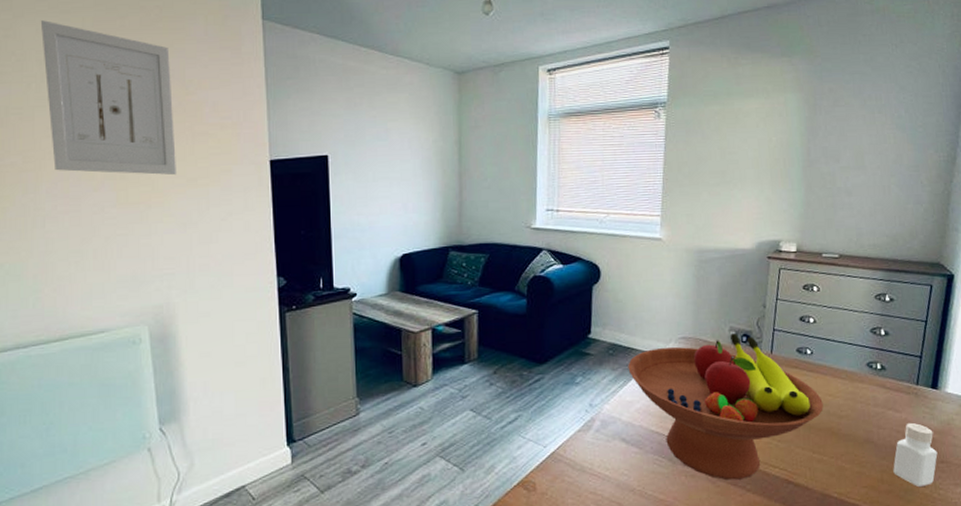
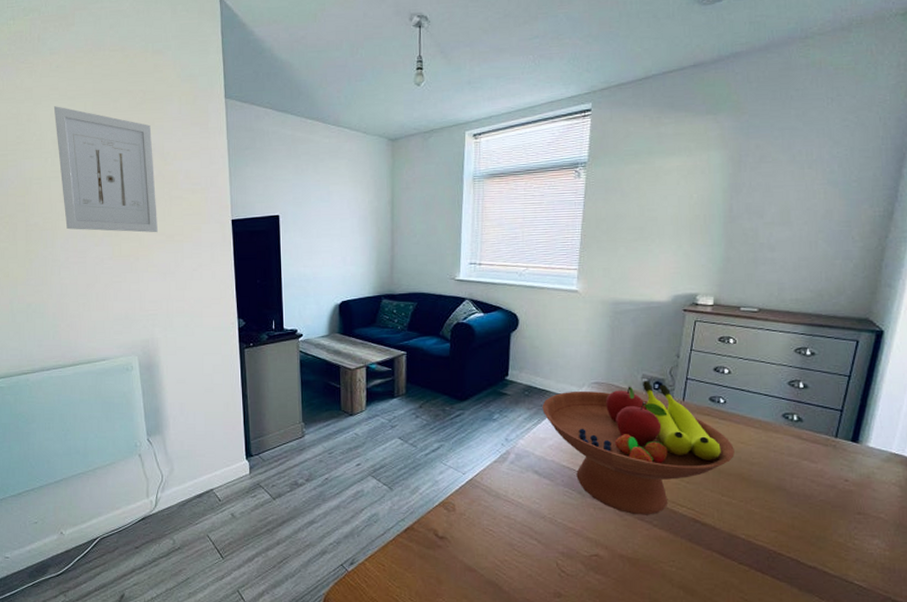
pepper shaker: present [893,422,938,487] -> none [805,473,855,535]

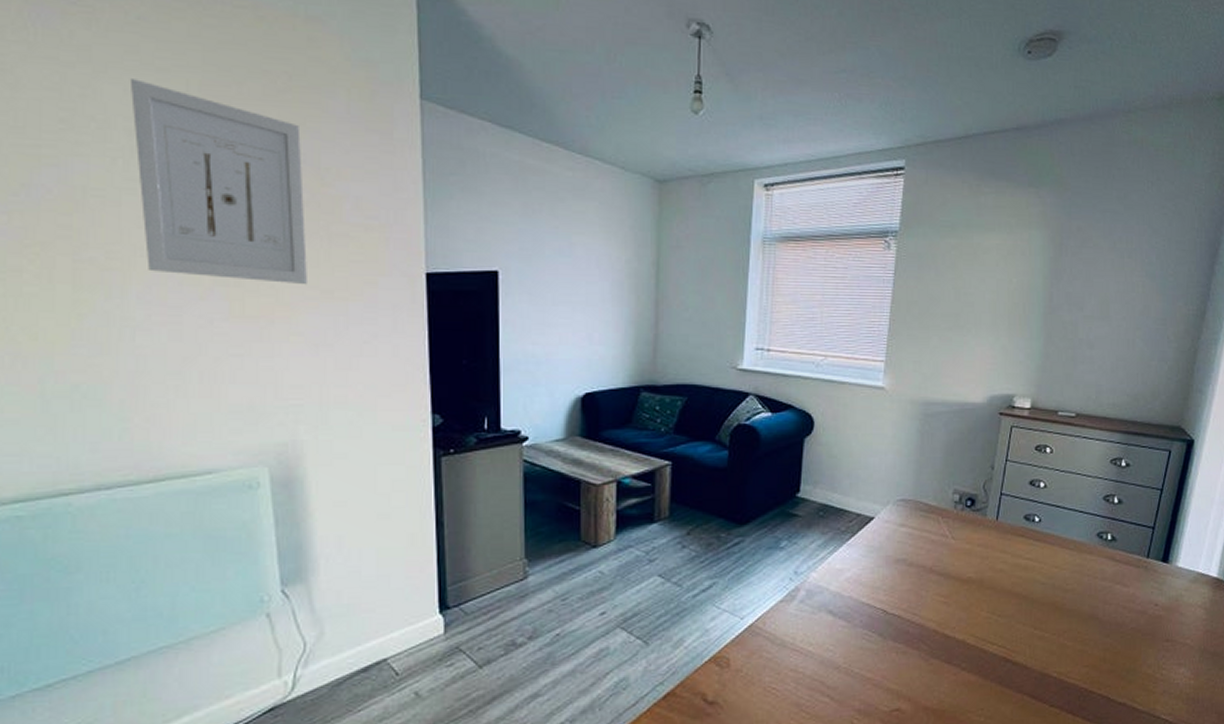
fruit bowl: present [542,381,735,515] -> none [839,497,1048,658]

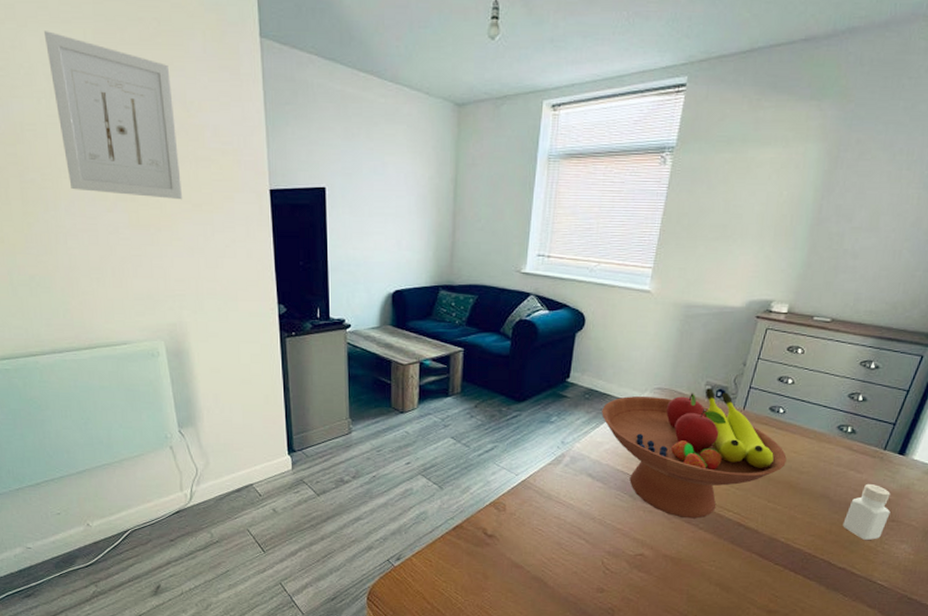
fruit bowl: none [839,497,1048,658] -> present [602,388,787,519]
pepper shaker: none [1116,598,1163,666] -> present [843,483,891,540]

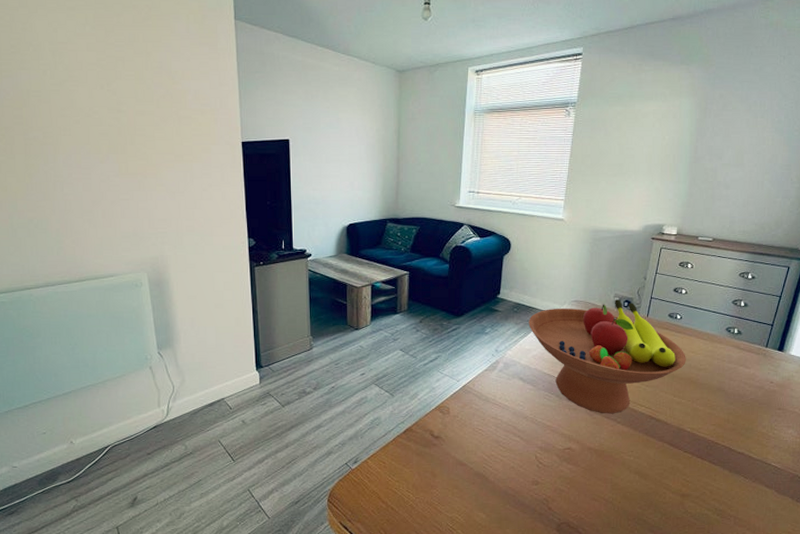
wall art: present [43,31,182,200] -> none [51,16,166,152]
pepper shaker: present [843,483,891,540] -> none [738,377,777,427]

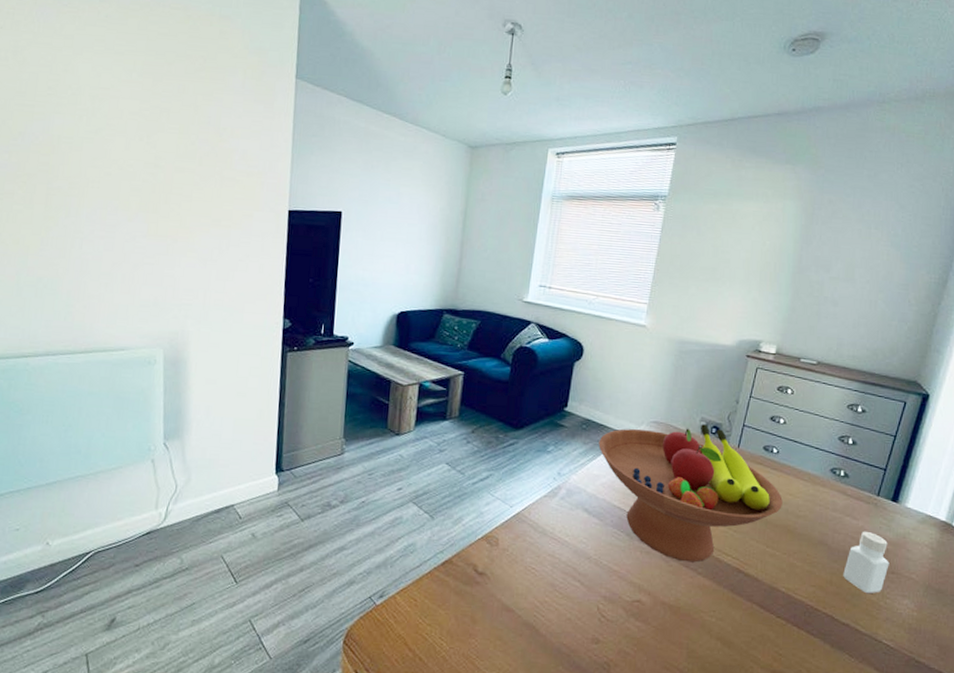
pepper shaker: none [738,377,777,427] -> present [843,531,889,593]

